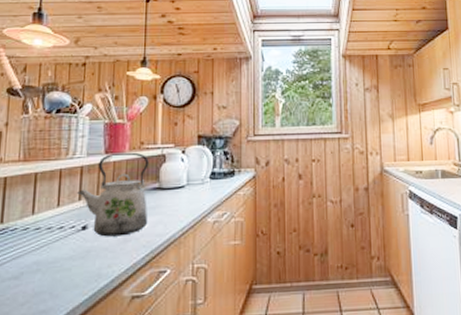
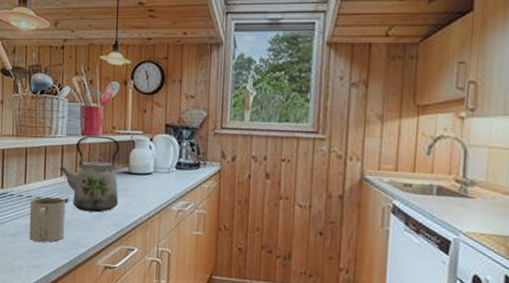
mug: none [35,225,84,282] -> present [29,197,66,243]

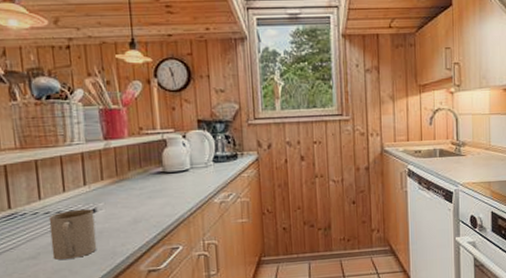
kettle: present [58,135,120,213] -> none [80,138,156,219]

